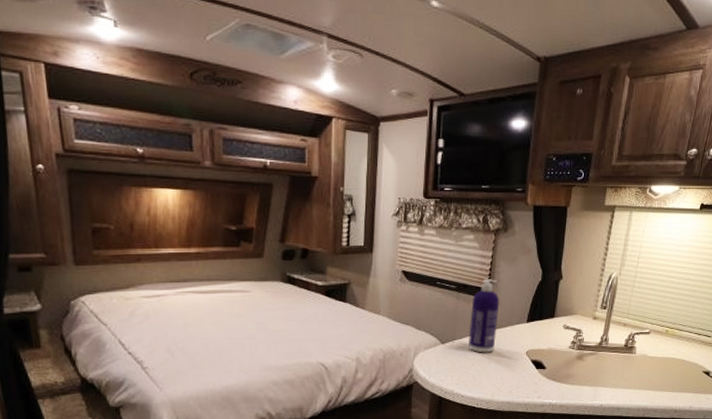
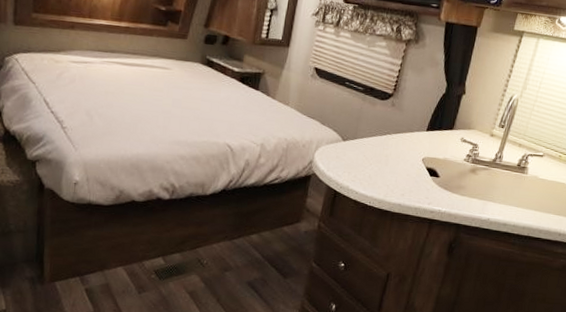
spray bottle: present [467,279,500,353] -> none [367,85,403,155]

